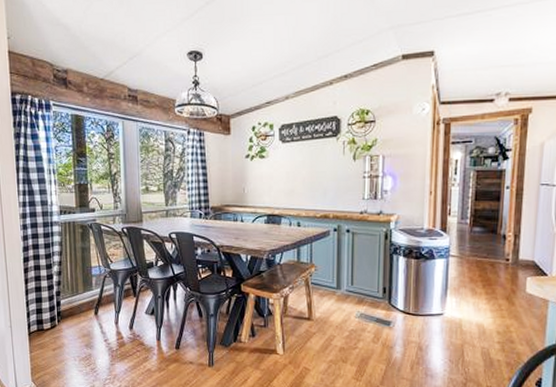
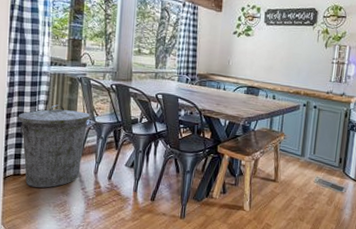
trash can: none [35,254,104,342] -> present [17,104,90,188]

